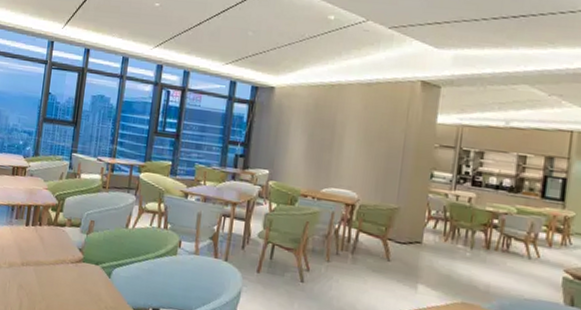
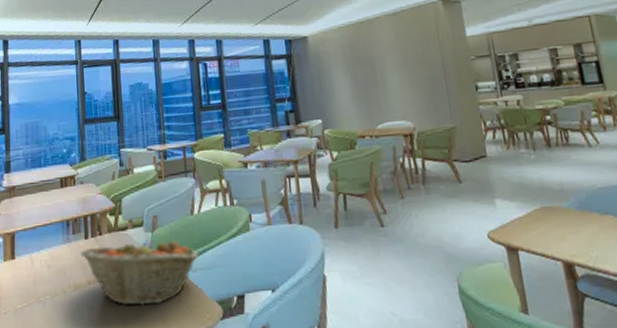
fruit basket: none [19,233,125,298] -> present [80,237,199,306]

